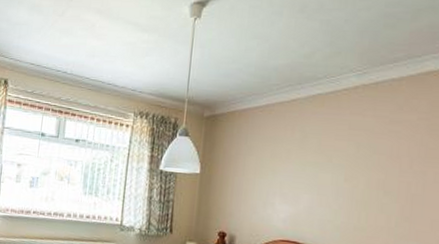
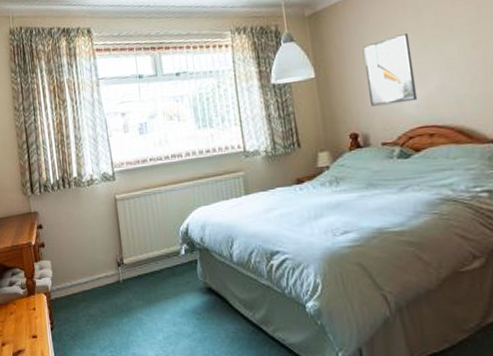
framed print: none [244,153,291,216] -> present [362,34,418,107]

